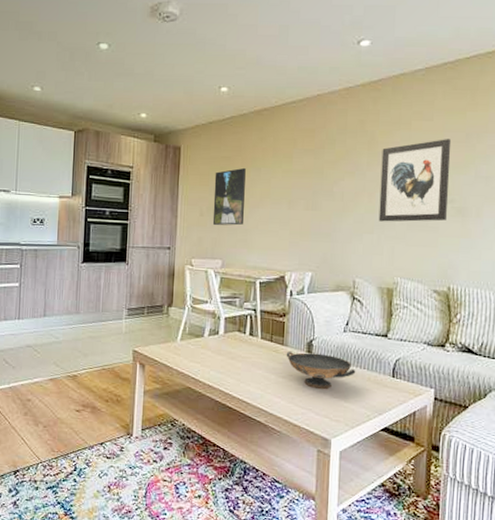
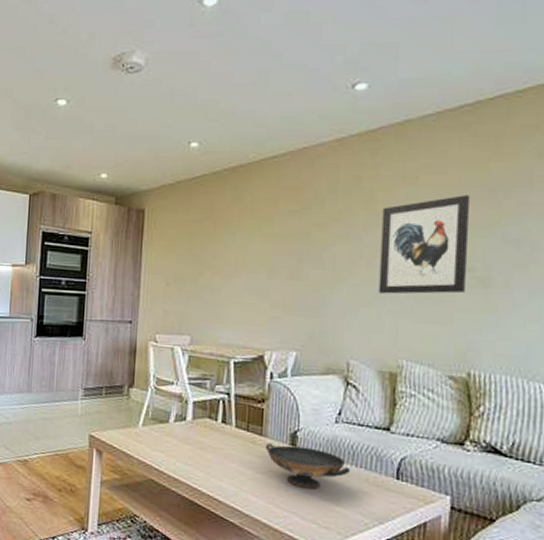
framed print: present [212,167,246,226] -> none [180,231,219,298]

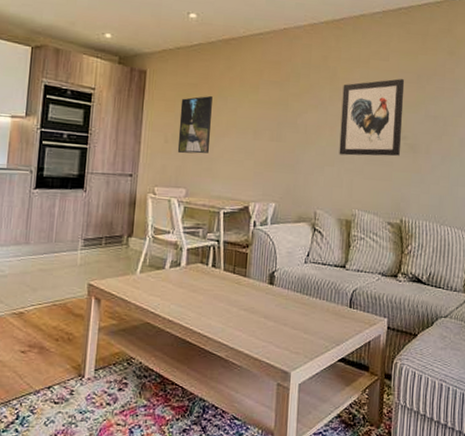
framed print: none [180,231,219,298] -> present [177,95,212,154]
decorative bowl: present [265,443,351,490] -> none [248,283,316,321]

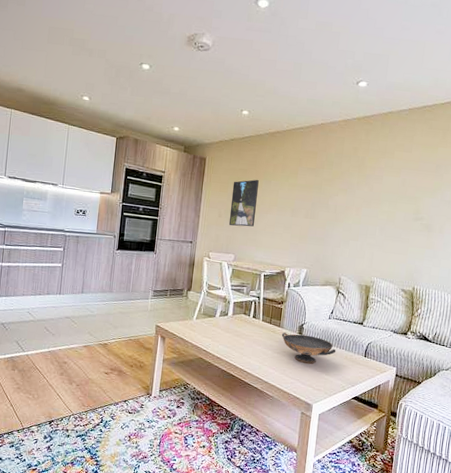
decorative bowl: none [248,283,316,321] -> present [281,332,336,364]
wall art: present [339,79,405,157] -> none [363,168,425,234]

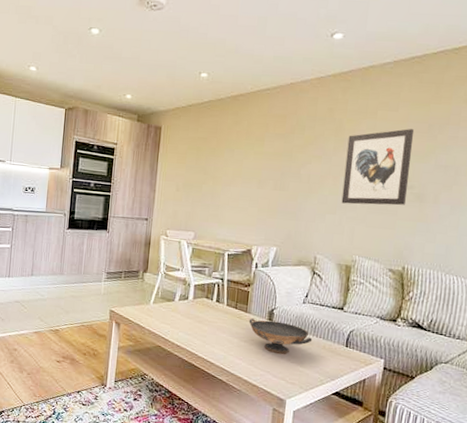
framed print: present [228,179,259,227] -> none [187,148,220,201]
wall art: none [363,168,425,234] -> present [341,129,415,206]

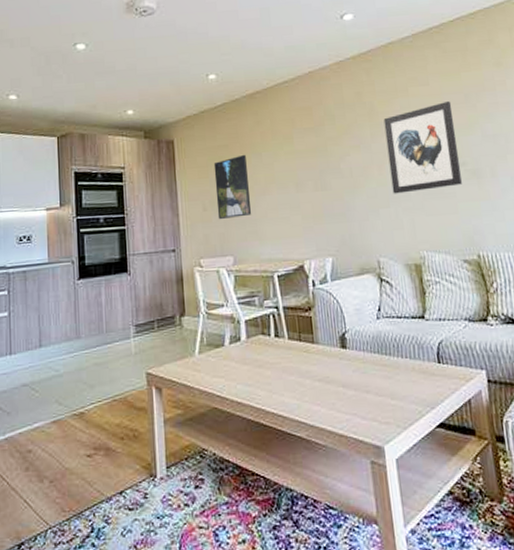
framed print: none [187,148,220,201] -> present [213,154,251,220]
decorative bowl: present [249,318,313,354] -> none [318,347,398,388]

